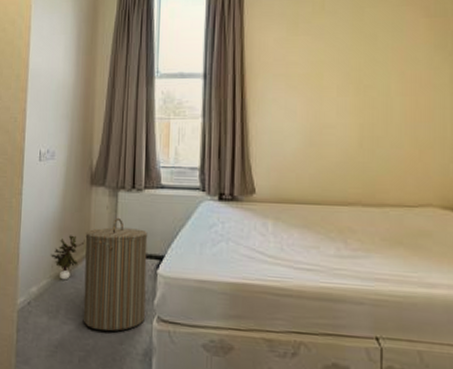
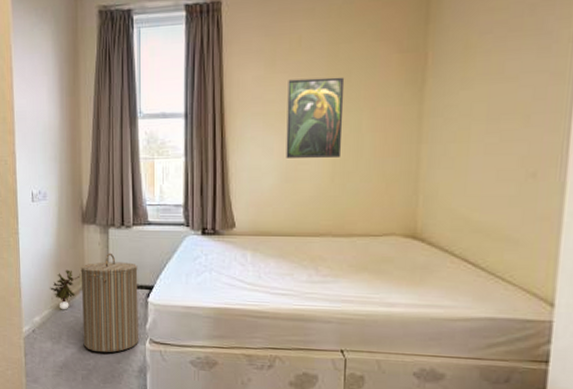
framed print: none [310,40,371,121] -> present [286,77,345,158]

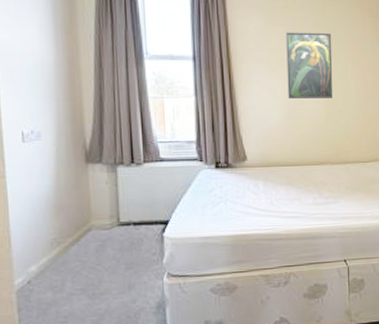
potted plant: present [50,270,81,310] -> none [48,212,86,255]
laundry hamper: present [80,252,138,353] -> none [85,191,155,295]

